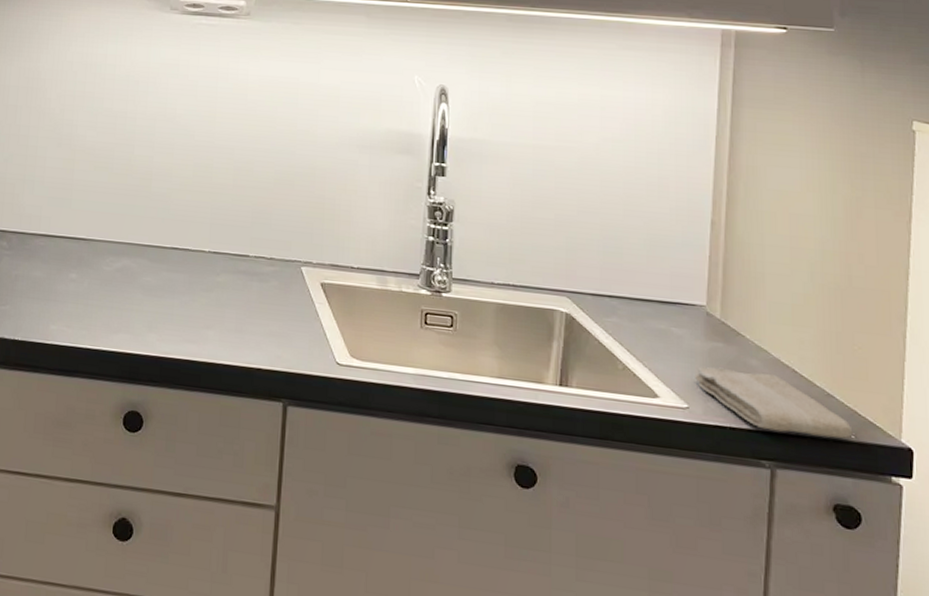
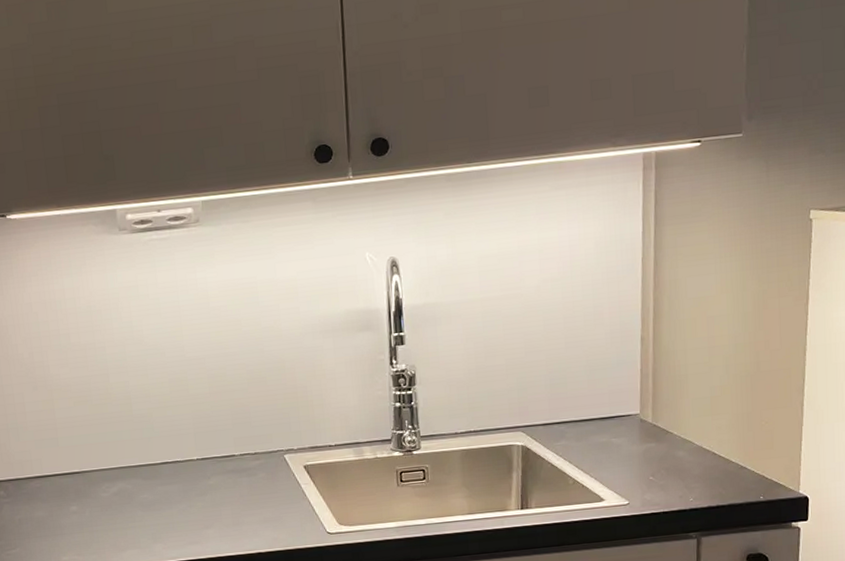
washcloth: present [695,366,853,439] -> none [633,460,762,508]

